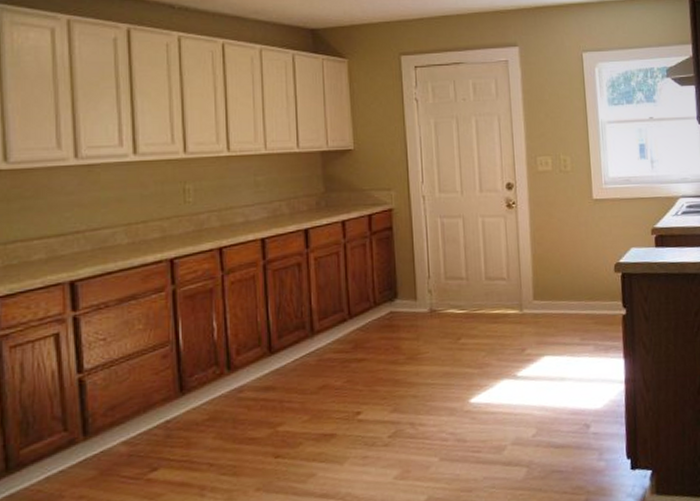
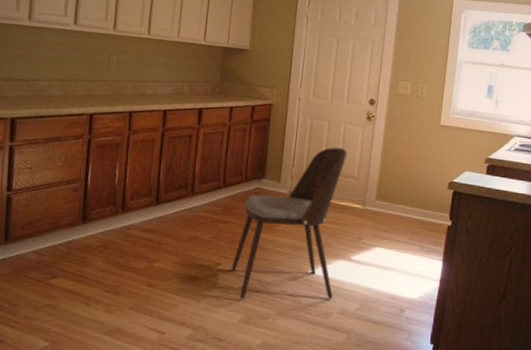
dining chair: none [374,246,503,451] -> present [230,147,348,299]

